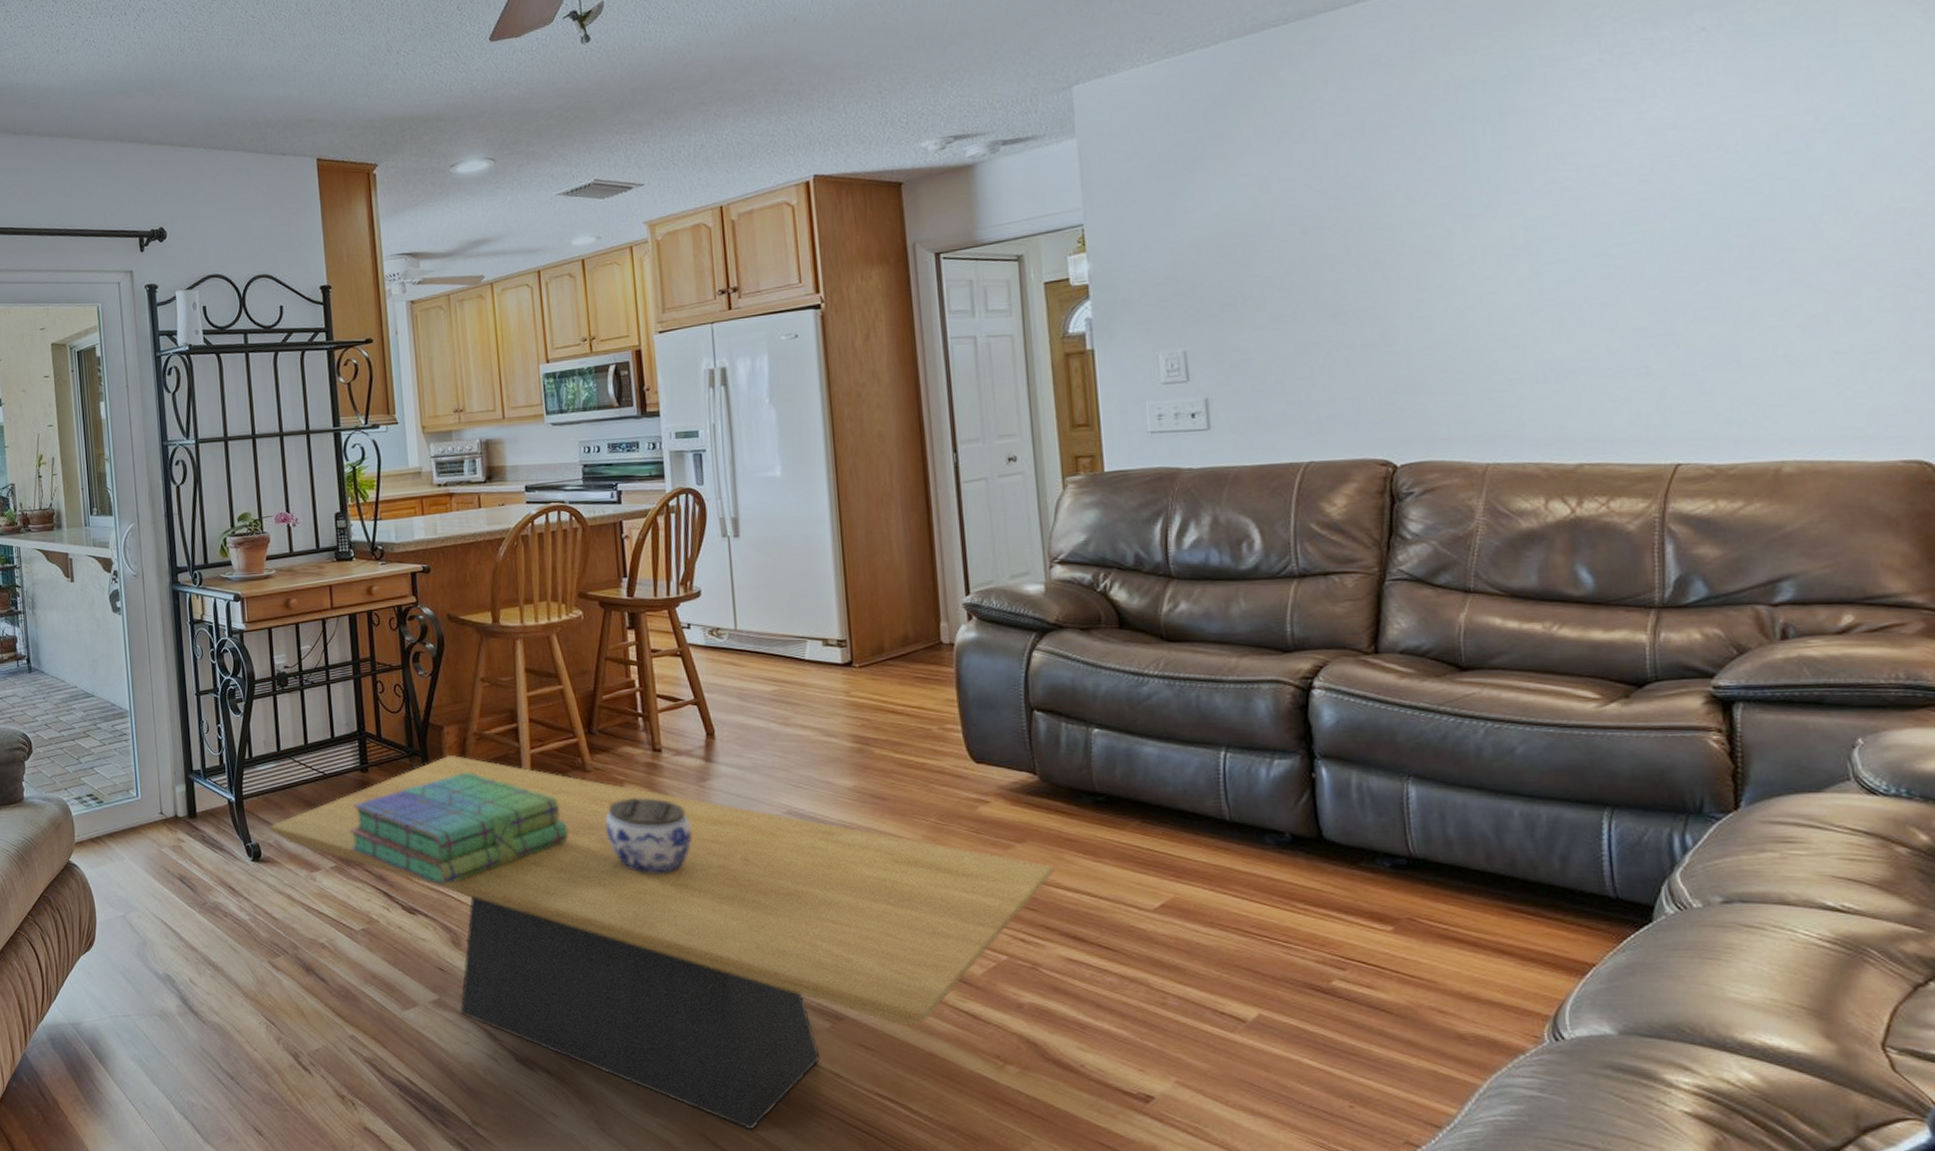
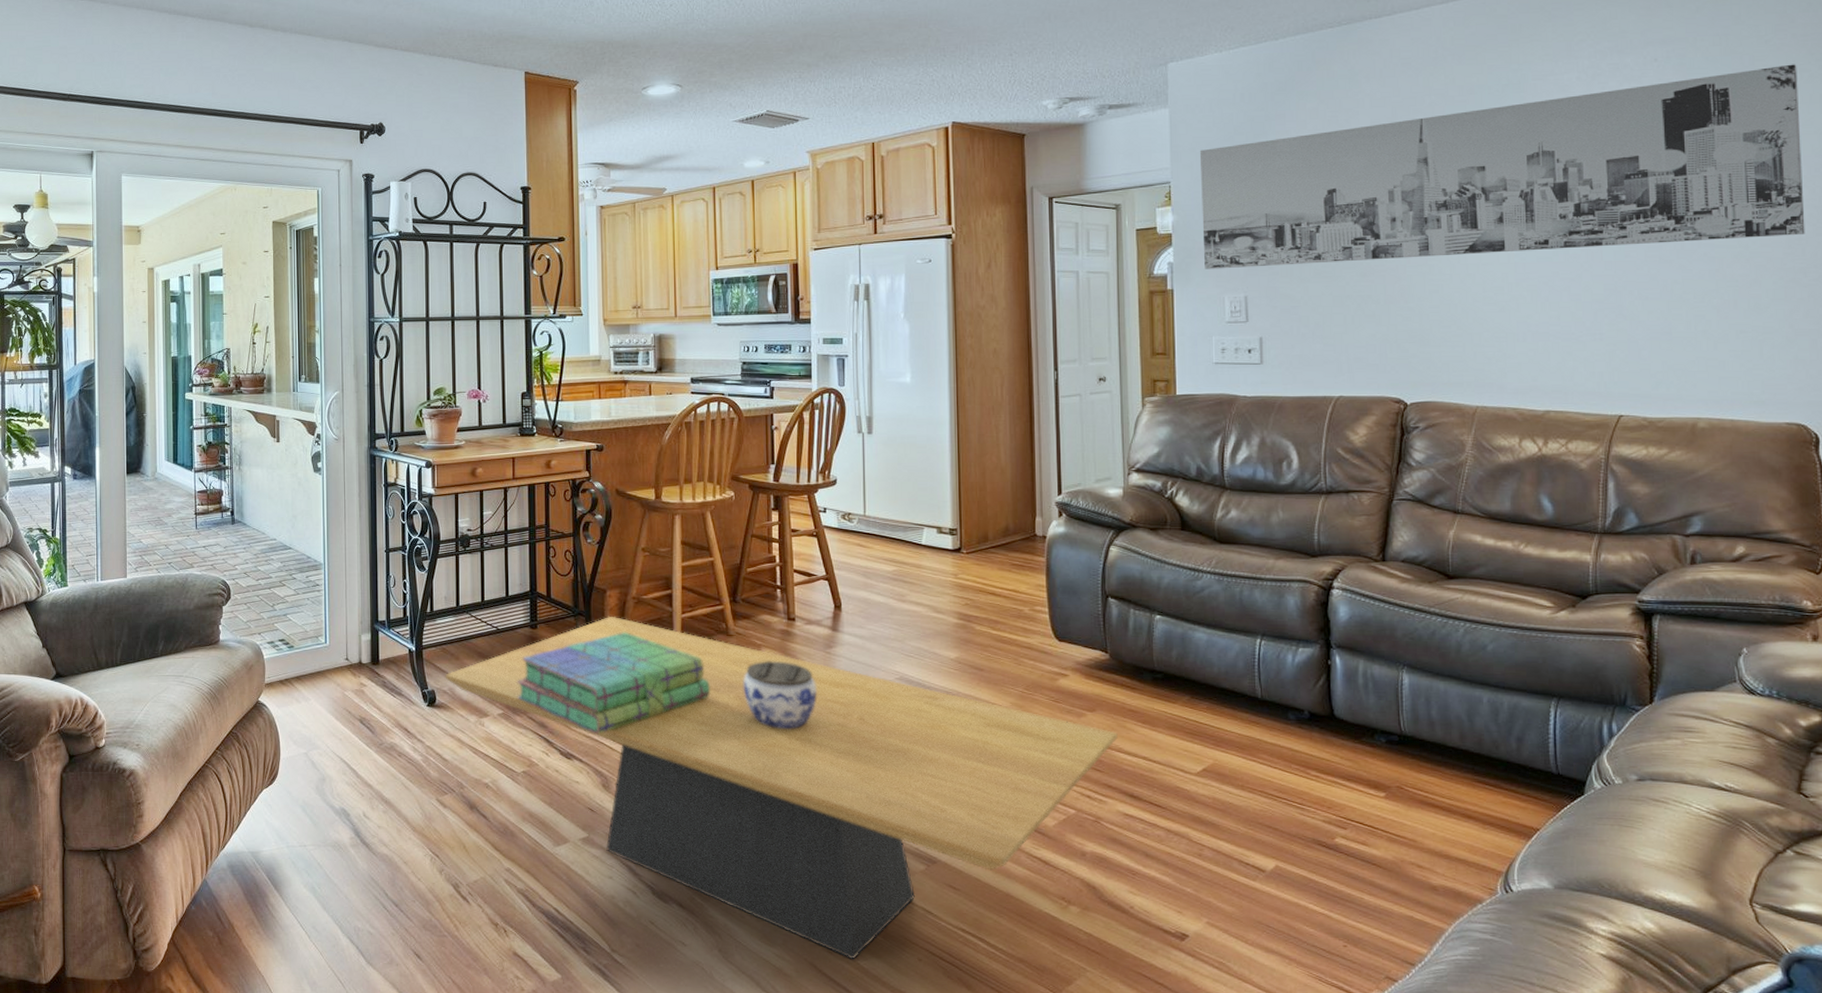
wall art: none [1117,18,1919,323] -> present [1199,64,1805,269]

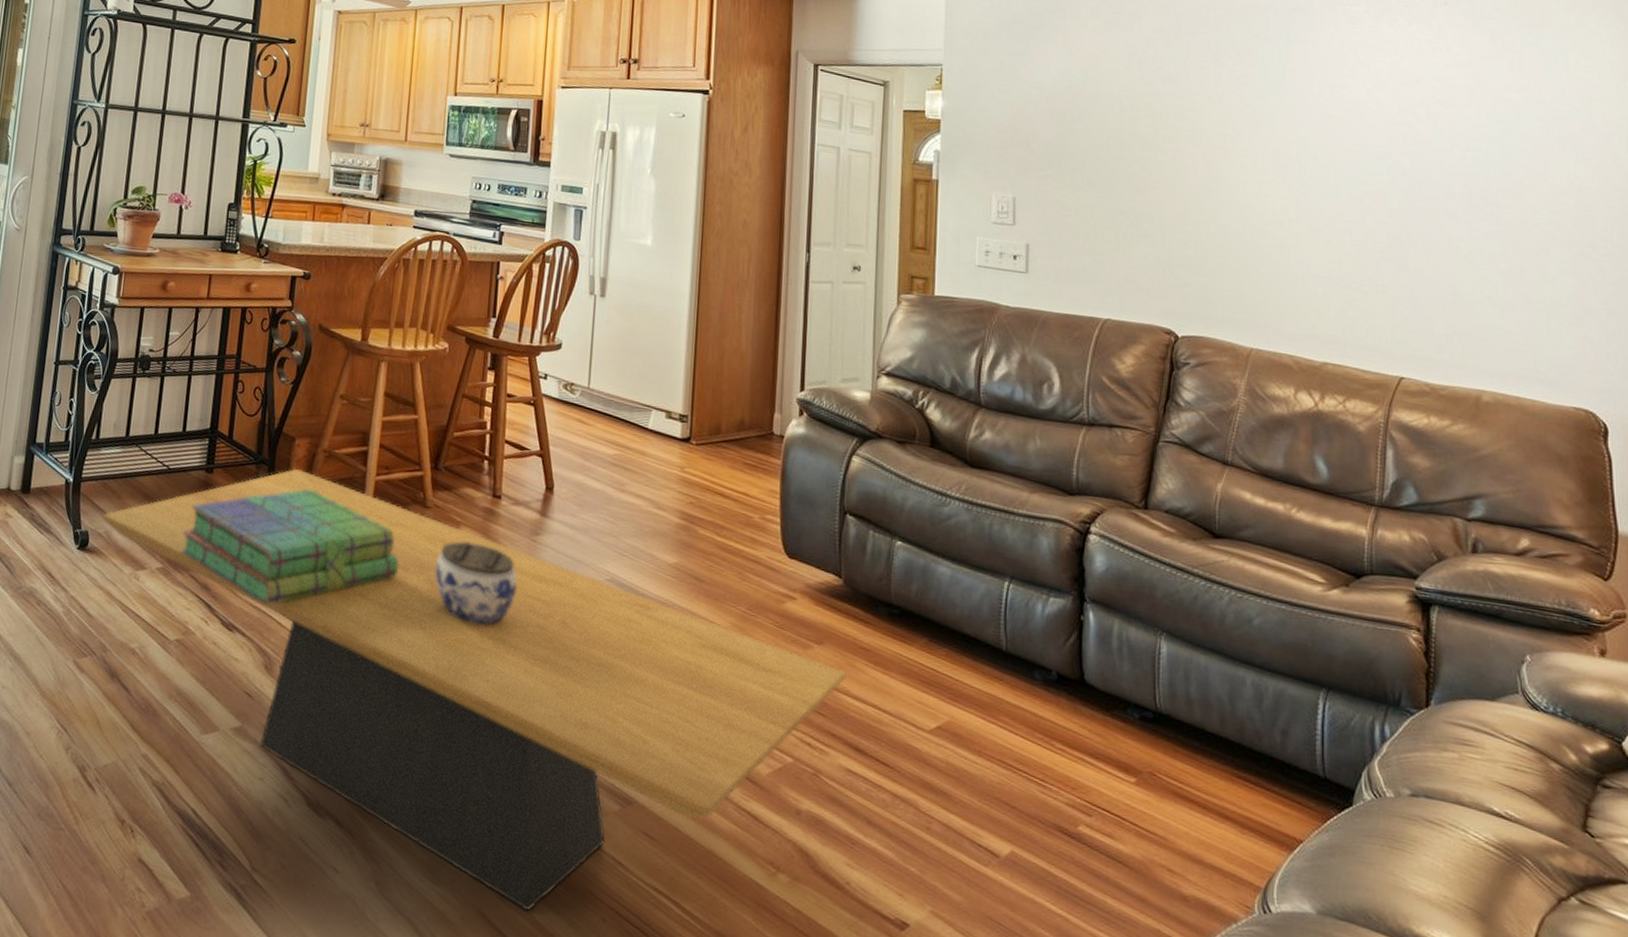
wall art: present [1199,64,1805,269] -> none [972,25,1595,206]

